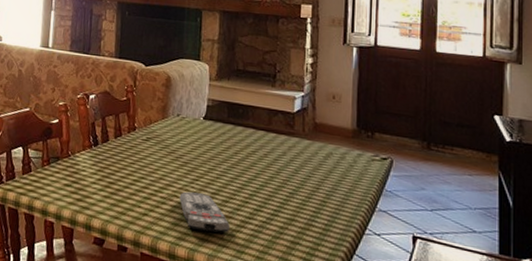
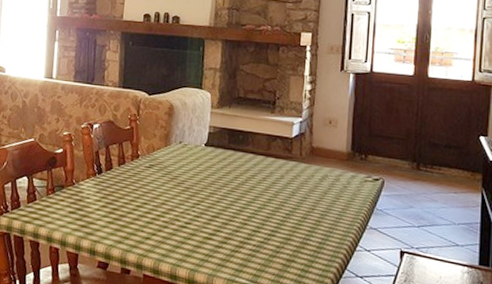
remote control: present [179,191,230,233] -> none [180,215,229,254]

